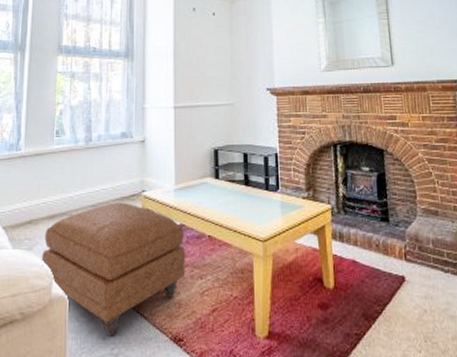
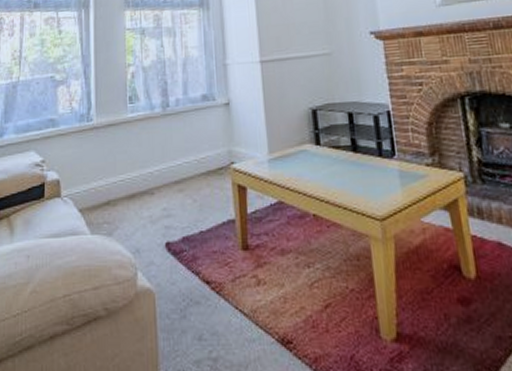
ottoman: present [41,202,186,337] -> none [122,177,289,337]

